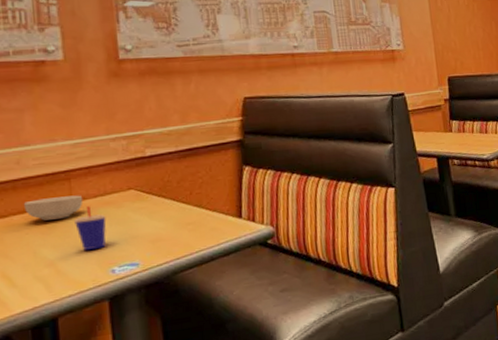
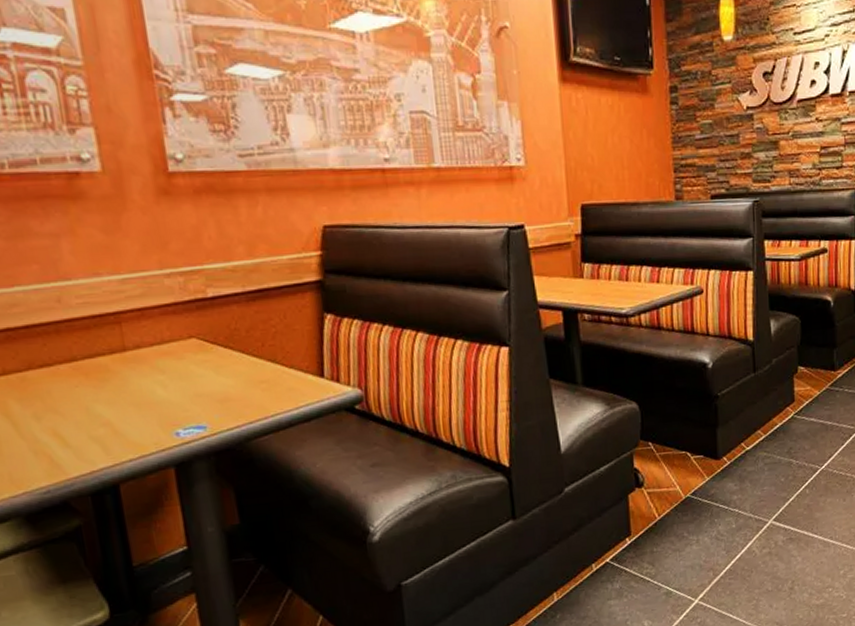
cereal bowl: present [23,195,83,221] -> none [69,342,138,372]
beverage cup: present [74,206,107,250] -> none [129,356,167,408]

